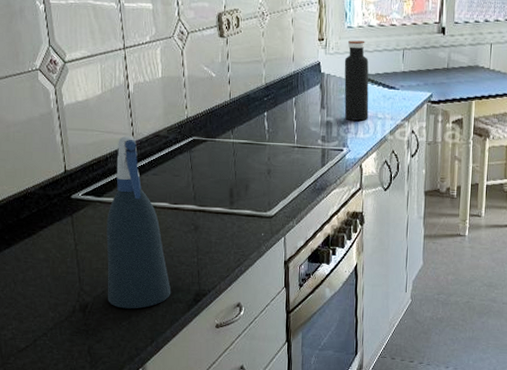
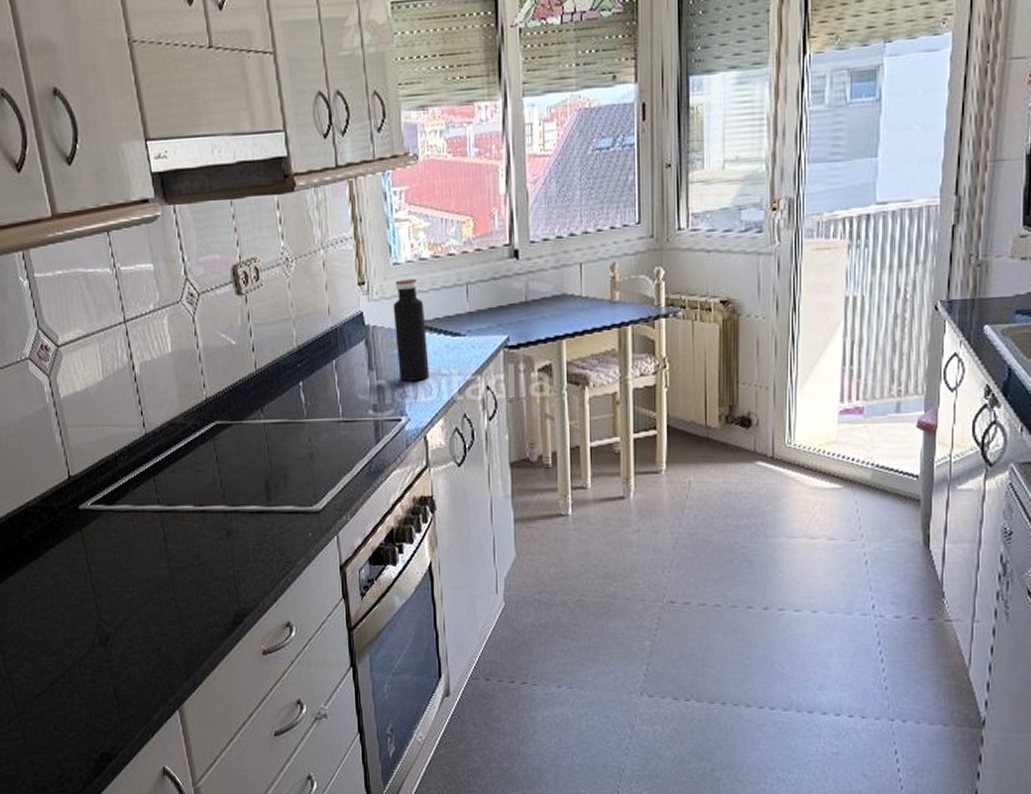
spray bottle: present [106,135,171,309] -> none [122,427,206,639]

